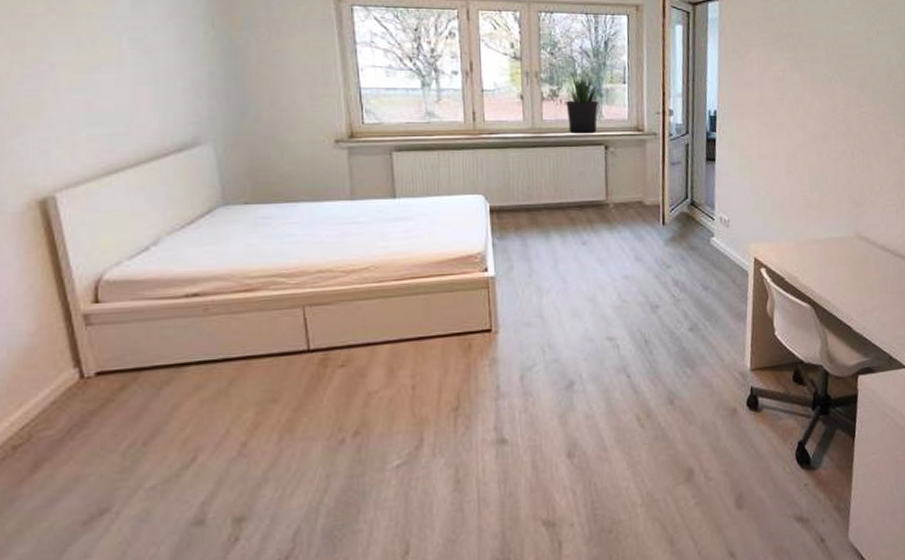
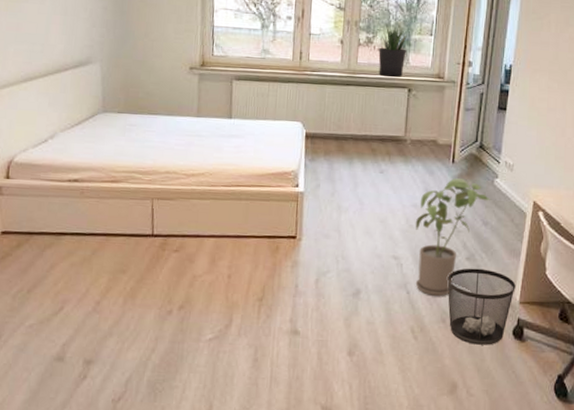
house plant: none [628,241,710,376] -> present [415,178,492,296]
waste bin: none [671,338,745,423] -> present [447,268,516,345]

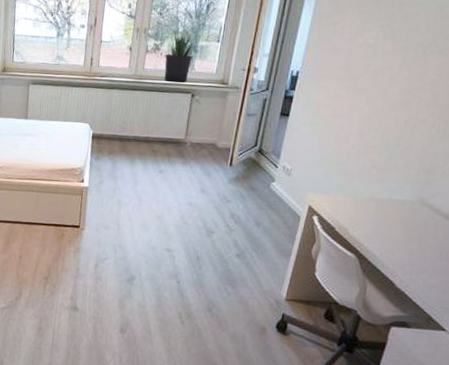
house plant: present [415,178,492,296] -> none [186,180,266,288]
waste bin: present [447,268,516,345] -> none [215,264,284,336]

